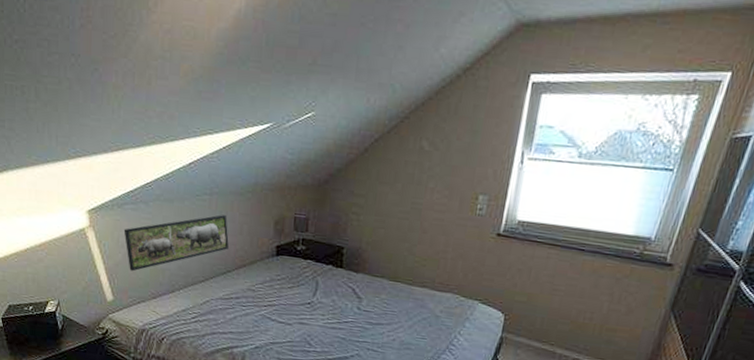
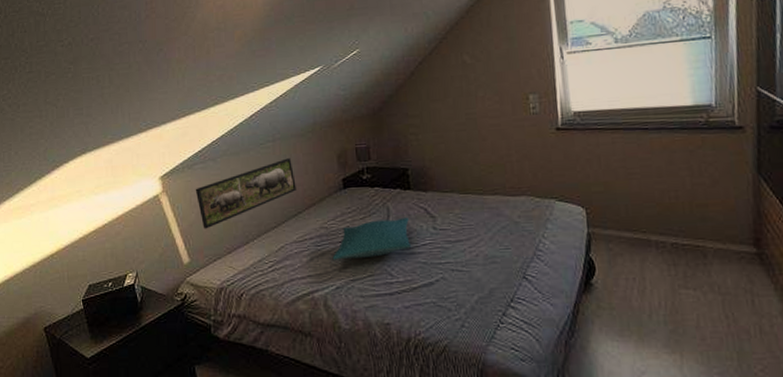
pillow: none [255,291,336,326] -> present [332,217,411,260]

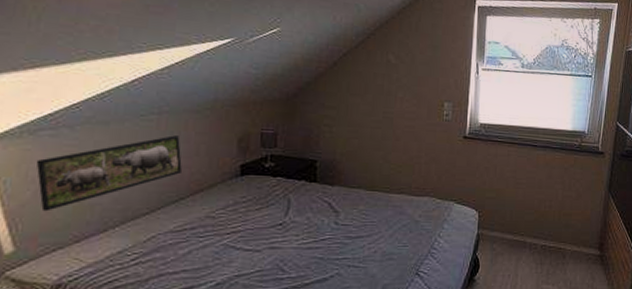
pillow: present [332,217,411,260] -> none [216,211,310,253]

